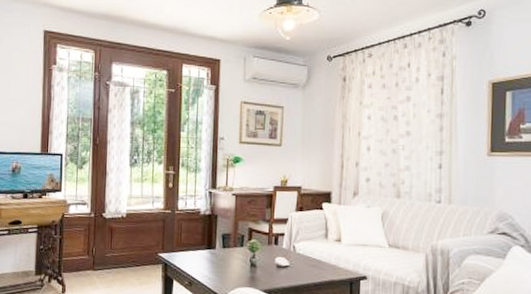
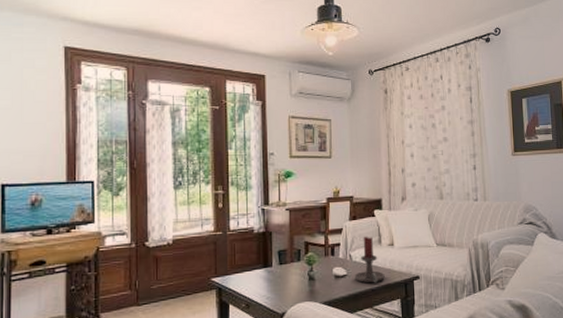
candle holder: none [296,228,329,278] -> present [354,236,385,283]

